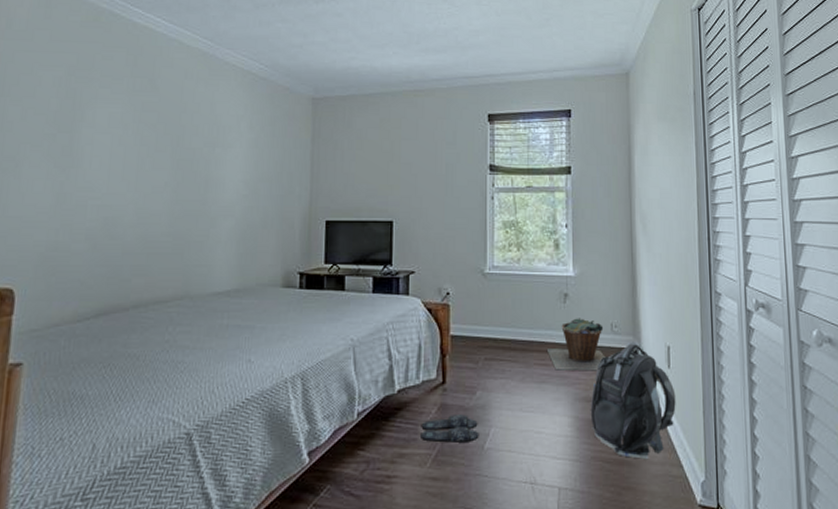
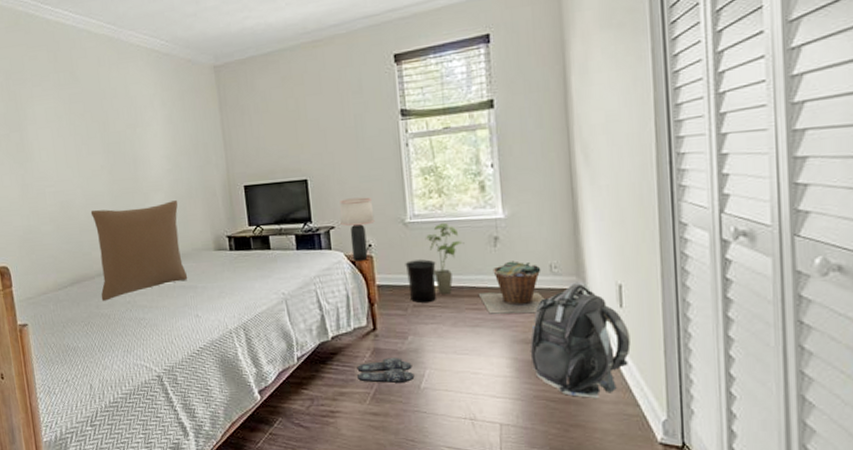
pillow: none [132,229,249,338] -> present [90,200,188,301]
table lamp: none [421,244,455,309] -> present [339,197,375,261]
waste bin: none [480,311,510,356] -> present [405,259,436,303]
house plant: none [501,275,537,348] -> present [425,222,465,294]

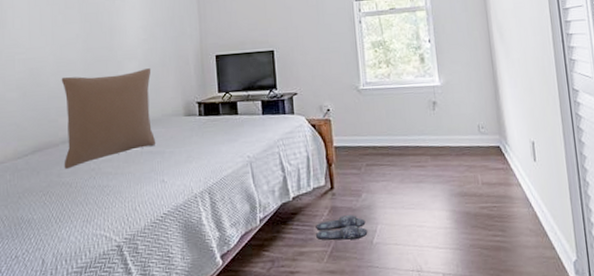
table lamp: present [339,197,375,261] -> none [302,66,333,125]
waste bin: present [405,259,436,303] -> none [359,122,386,162]
house plant: present [425,222,465,294] -> none [376,89,409,154]
laundry basket: present [478,261,545,314] -> none [421,122,475,171]
backpack: present [530,283,631,399] -> none [465,141,545,245]

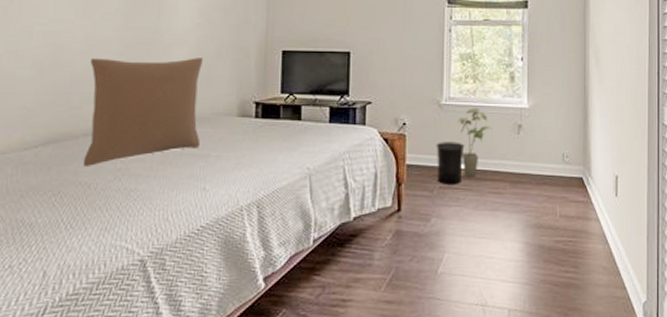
slippers: present [315,215,368,240] -> none [376,241,433,268]
waste bin: none [359,122,386,162] -> present [436,142,465,184]
house plant: none [376,89,409,154] -> present [457,107,492,177]

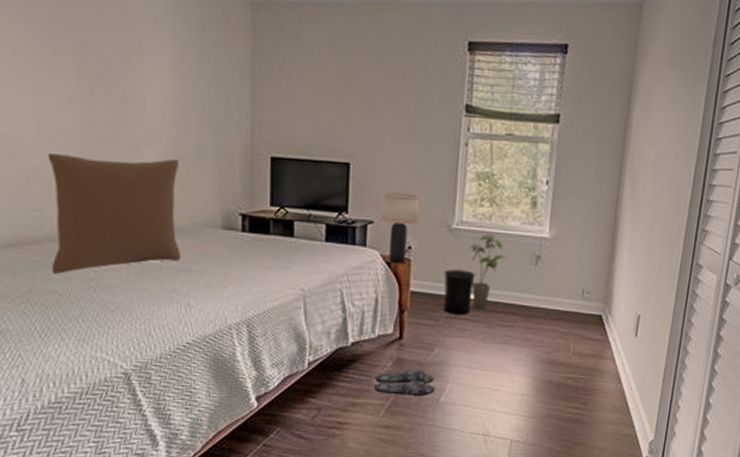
slippers: none [376,241,433,268] -> present [374,369,435,395]
table lamp: none [378,75,412,139] -> present [381,192,420,264]

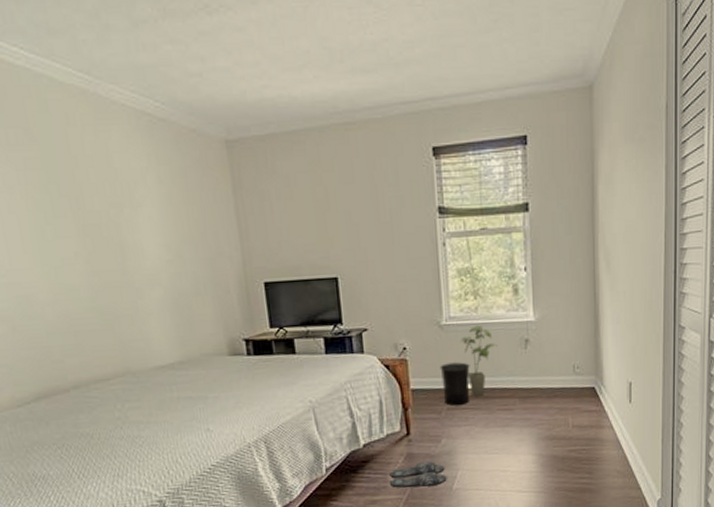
pillow: present [47,152,182,274] -> none [61,297,196,418]
table lamp: present [381,192,420,264] -> none [373,298,410,365]

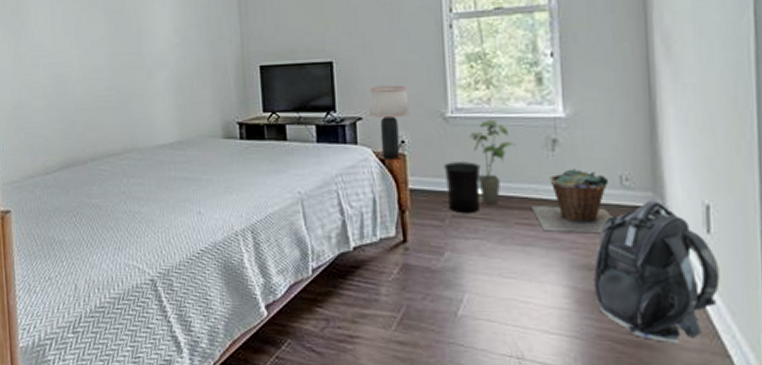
table lamp: none [373,298,410,365] -> present [368,85,410,160]
slippers: present [389,461,447,488] -> none [382,277,451,307]
laundry basket: none [508,362,568,414] -> present [530,169,613,234]
backpack: none [553,382,636,486] -> present [593,200,720,345]

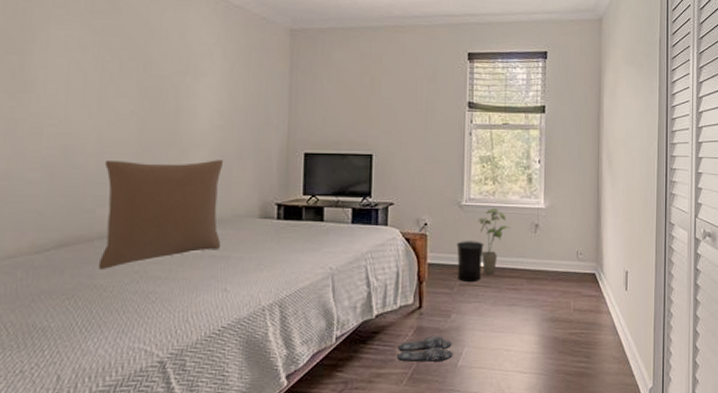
pillow: none [87,79,191,189] -> present [98,159,224,269]
table lamp: present [368,85,410,160] -> none [400,177,434,239]
slippers: none [382,277,451,307] -> present [397,336,453,362]
laundry basket: present [530,169,613,234] -> none [517,246,571,295]
backpack: present [593,200,720,345] -> none [555,268,631,371]

